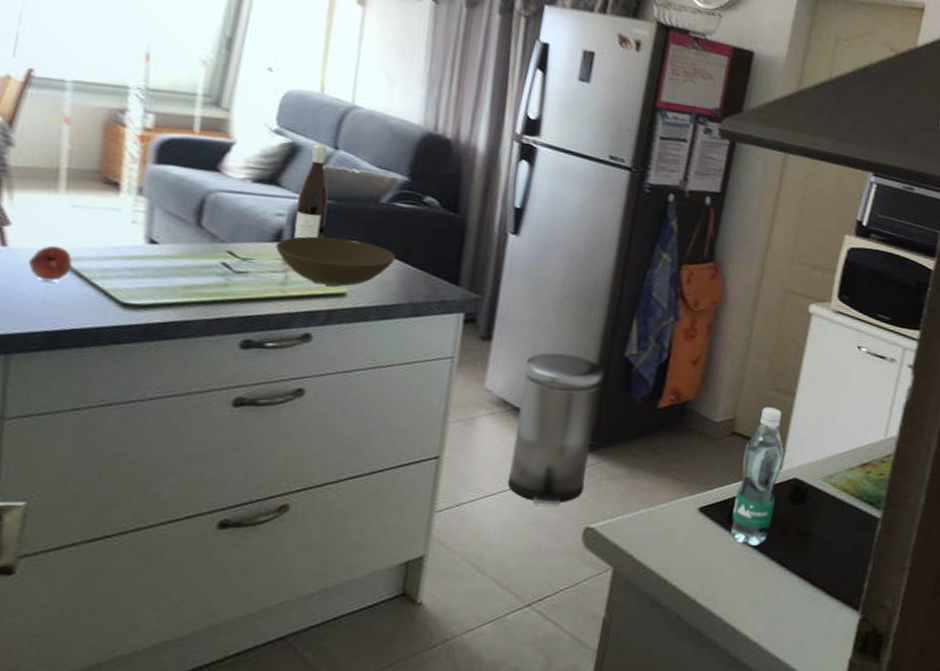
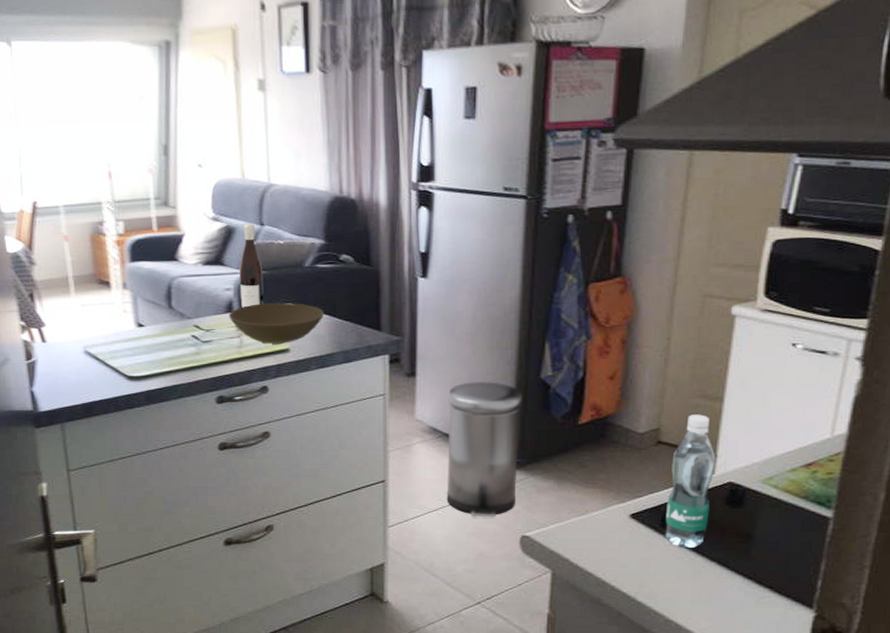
fruit: present [28,245,72,282] -> none [62,337,90,366]

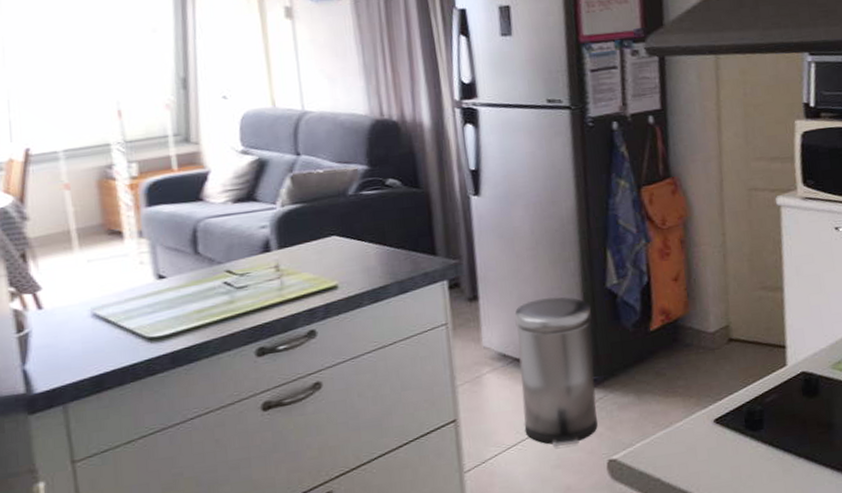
bowl: present [229,302,325,344] -> none [265,234,374,283]
bottle: present [239,223,264,308] -> none [275,154,306,246]
bottle: present [665,414,716,549] -> none [745,306,790,449]

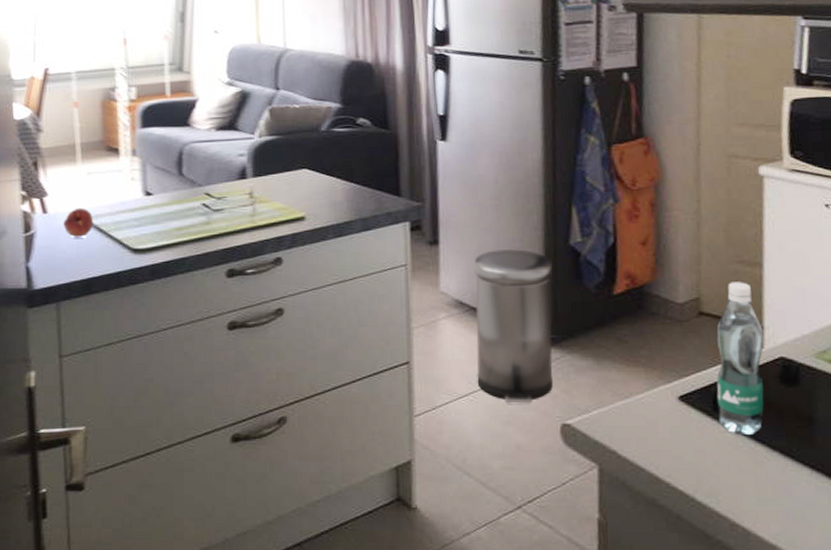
fruit: none [63,299,100,333] -> present [64,207,94,238]
bottle: none [745,306,790,449] -> present [716,282,764,436]

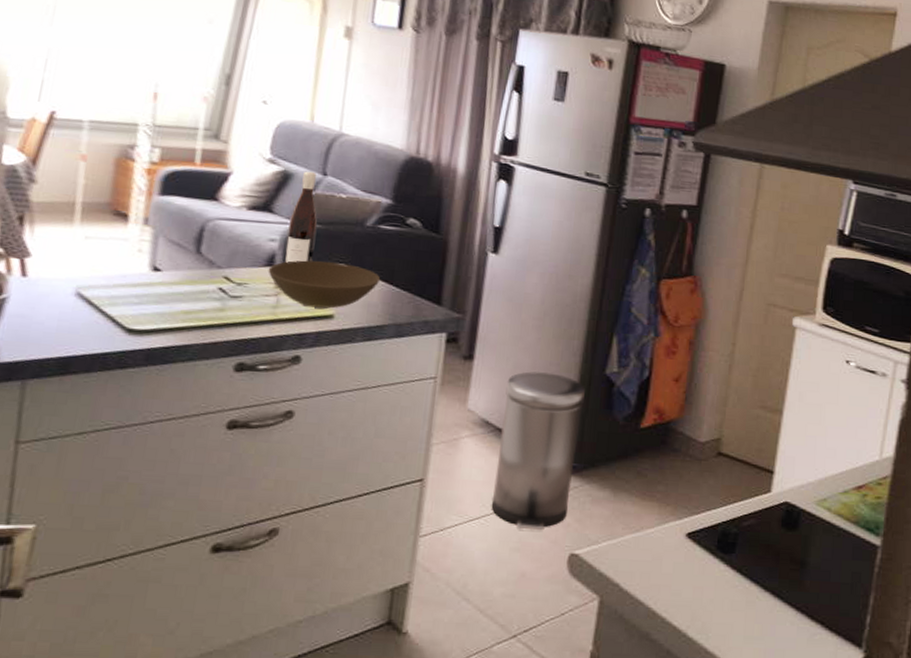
fruit: present [64,207,94,238] -> none [45,275,84,310]
bowl: none [241,168,342,212] -> present [268,260,381,309]
bottle: none [253,88,279,174] -> present [284,171,318,263]
bottle: present [716,282,764,436] -> none [720,426,774,576]

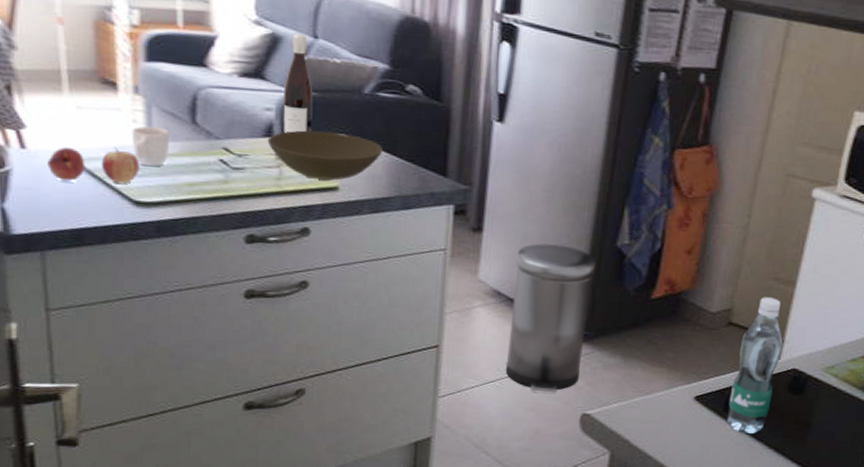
fruit: none [45,275,84,310] -> present [47,146,86,182]
fruit: none [99,275,139,312] -> present [101,146,140,184]
mug: none [134,256,173,295] -> present [131,126,169,167]
bottle: none [720,426,774,576] -> present [727,297,784,435]

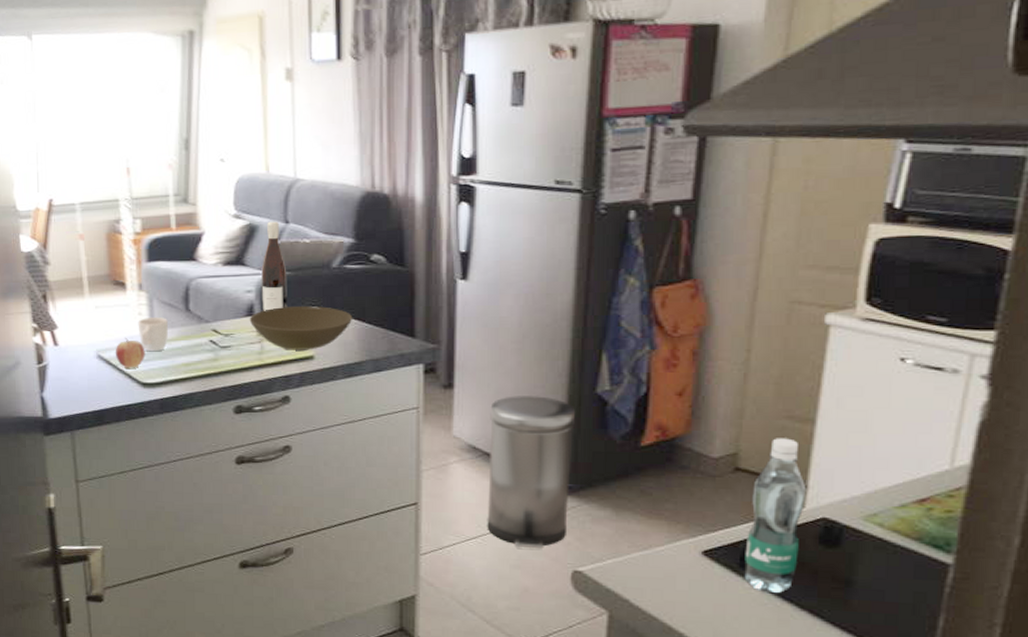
fruit: present [47,146,86,182] -> none [74,341,103,371]

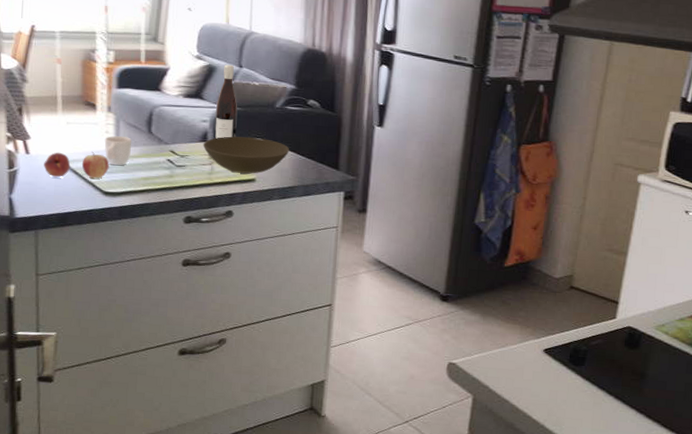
fruit: none [74,341,103,371] -> present [44,152,71,178]
pedal bin: present [487,396,575,549] -> none [385,222,458,345]
bottle: present [744,438,807,594] -> none [572,265,619,383]

